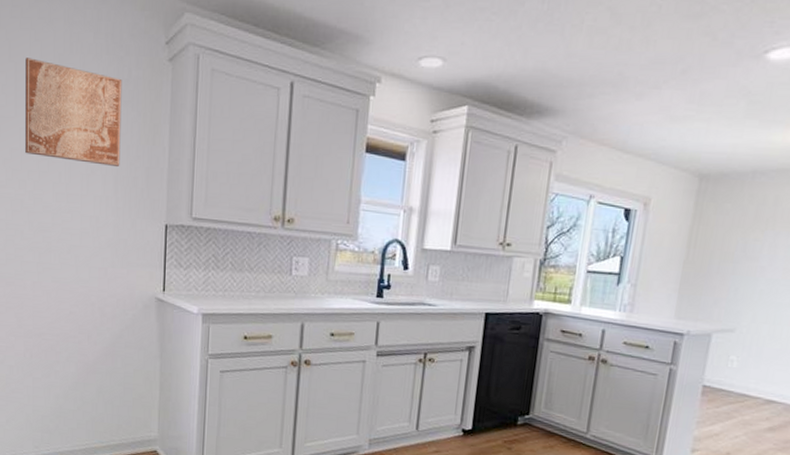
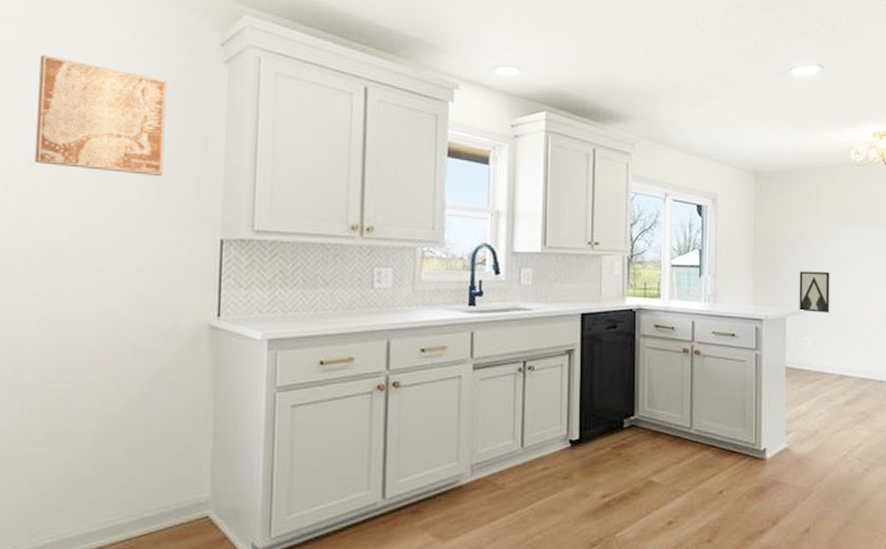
wall art: none [729,286,776,333] -> present [799,271,830,313]

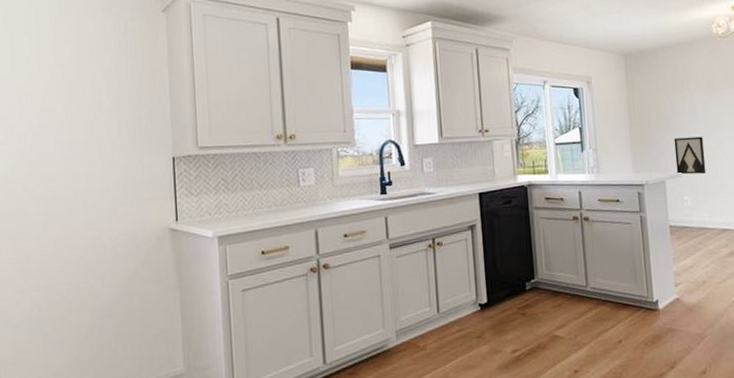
wall art: present [35,55,167,177] -> none [21,22,123,111]

